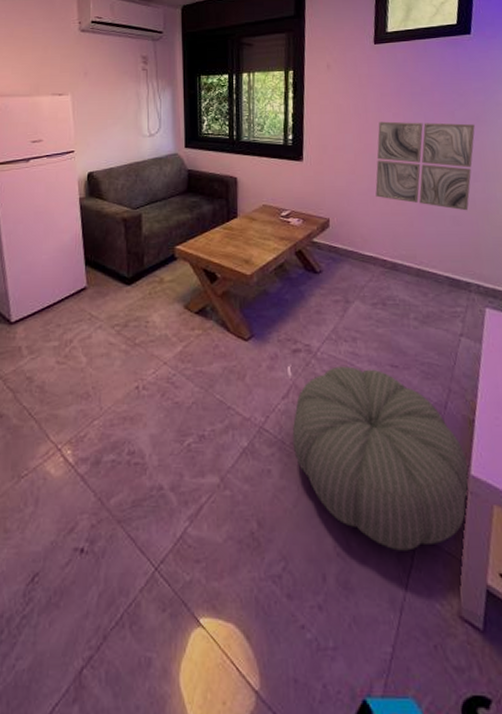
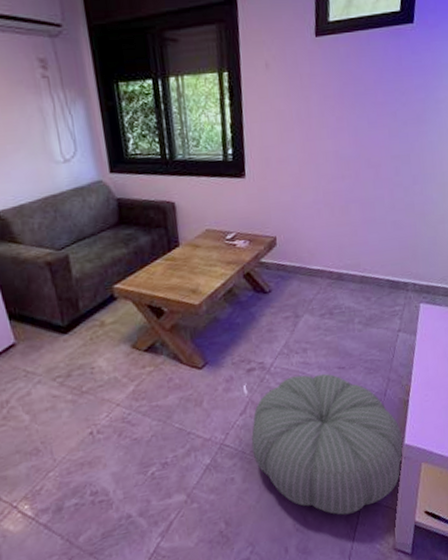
wall art: present [375,121,475,211] -> none [320,124,415,215]

